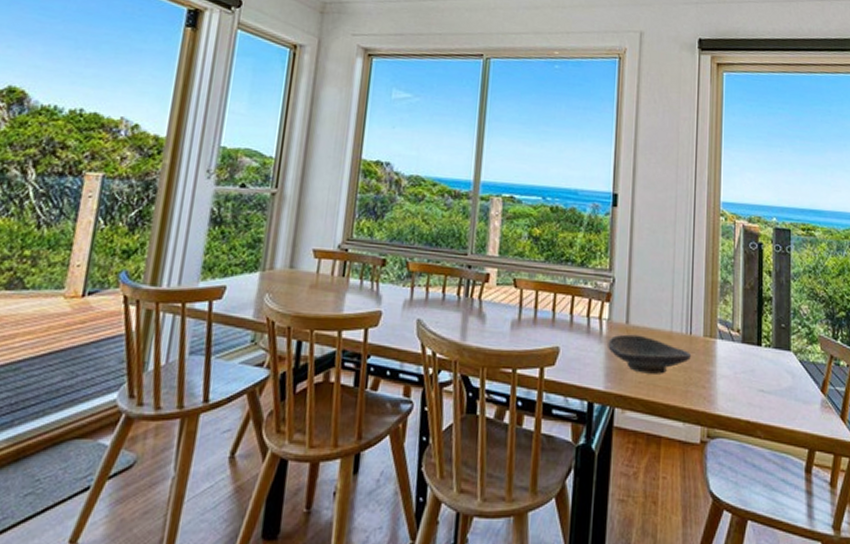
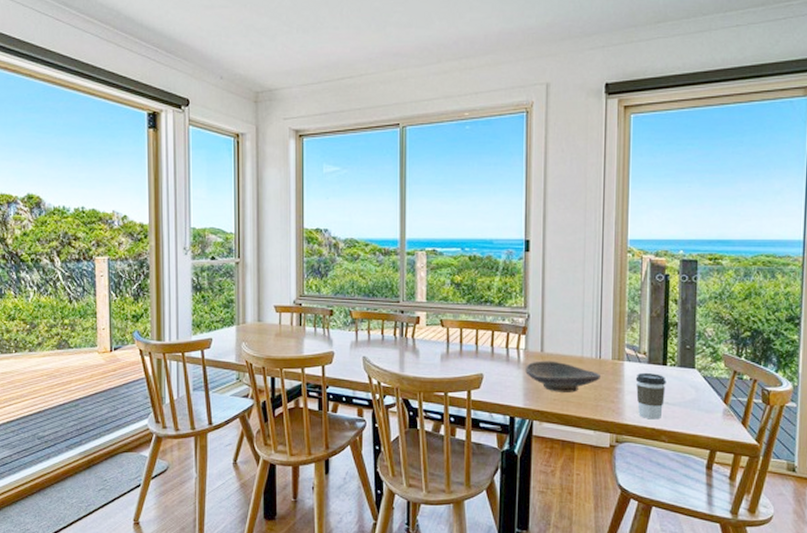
coffee cup: none [728,353,761,411] -> present [635,372,666,420]

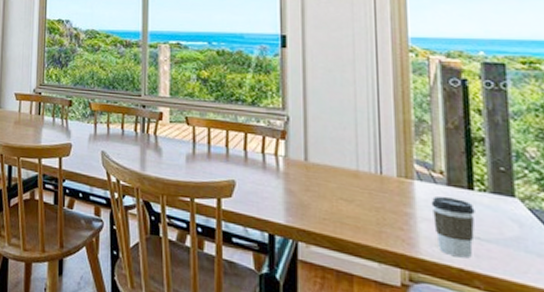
decorative bowl: present [525,361,600,392] -> none [286,171,383,213]

